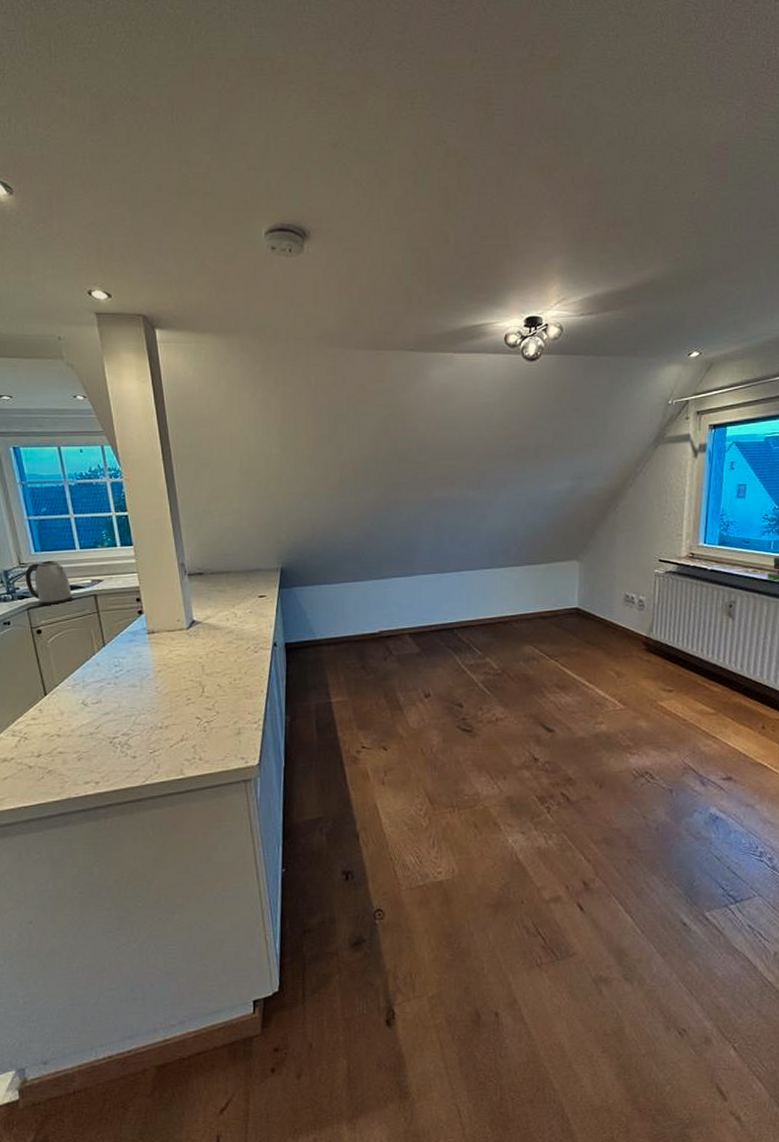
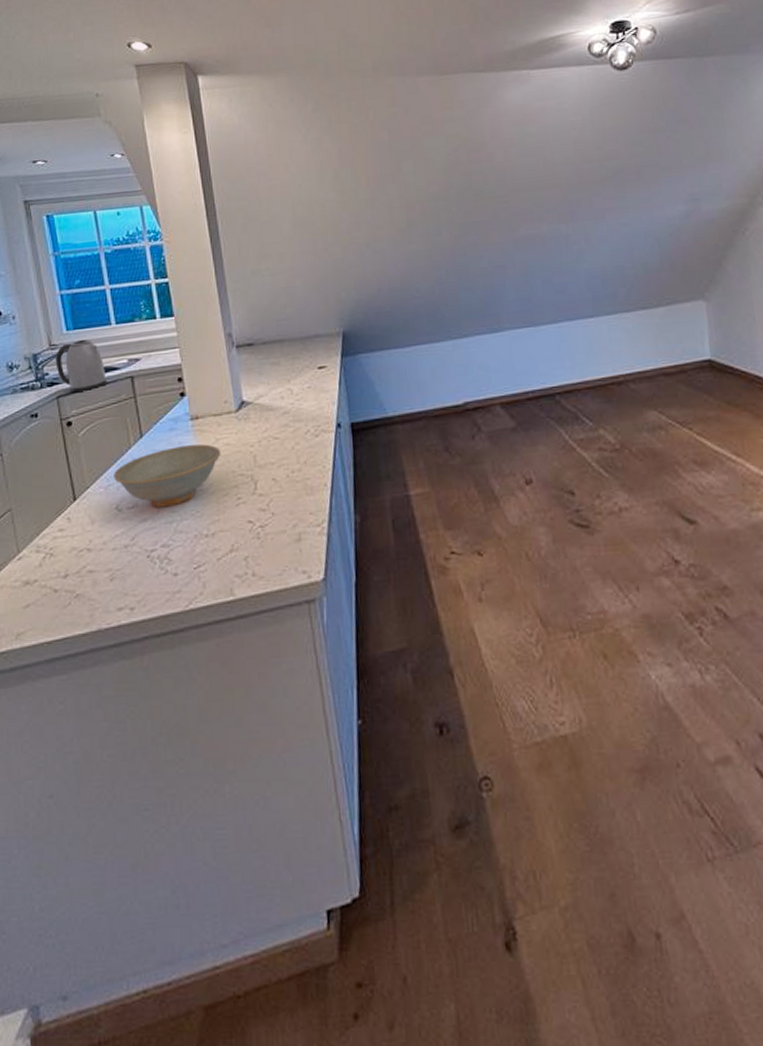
dish: none [80,654,174,704] -> present [114,444,222,508]

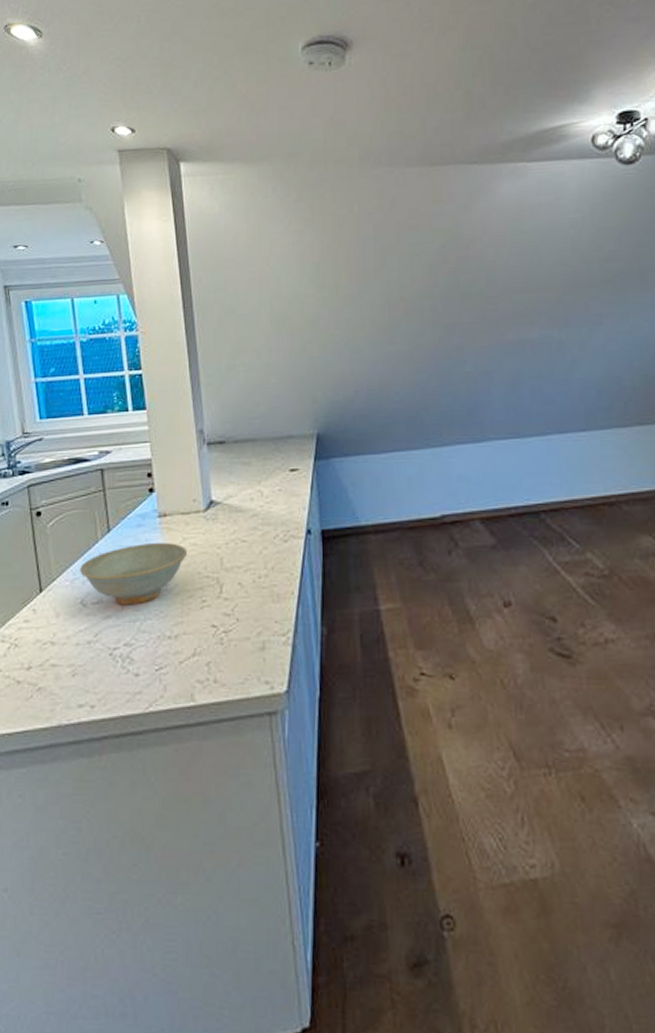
kettle: present [55,339,107,393] -> none [28,428,77,483]

